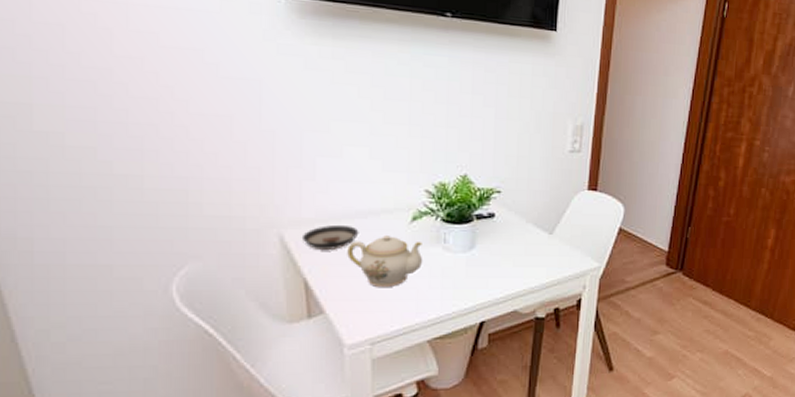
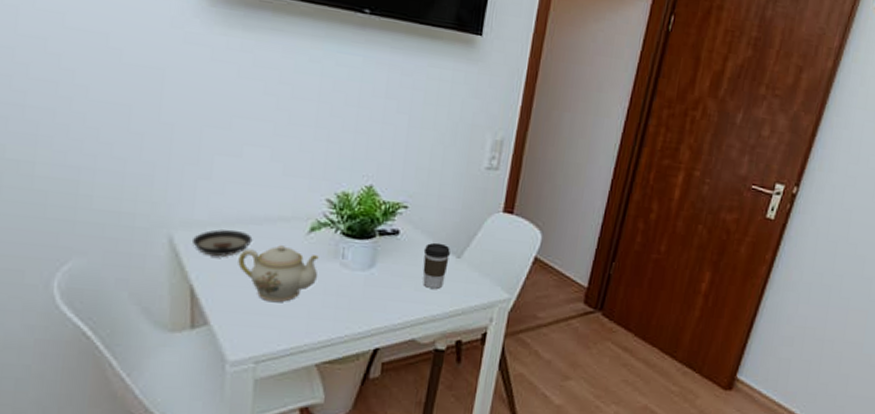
coffee cup: none [518,222,543,263] -> present [423,242,450,289]

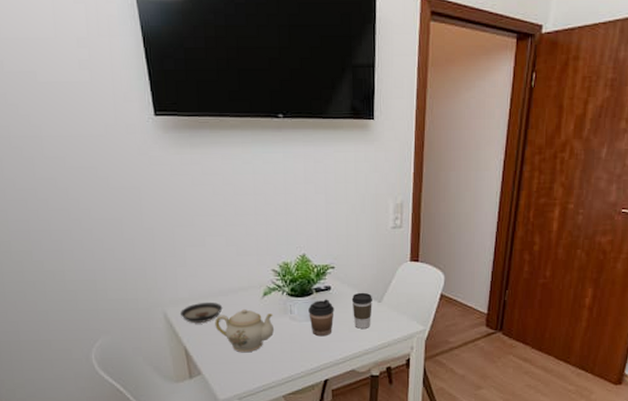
coffee cup: none [365,245,400,293] -> present [308,299,334,337]

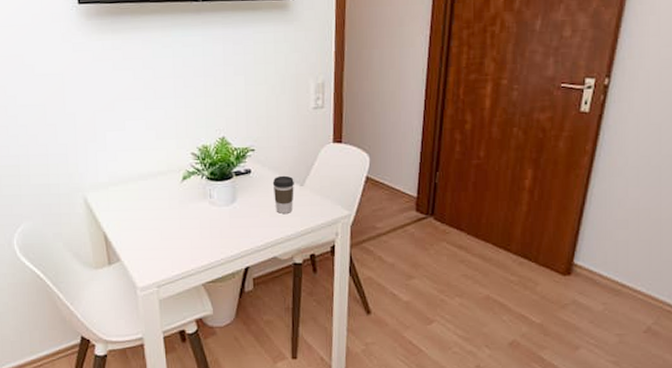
saucer: present [181,302,223,323] -> none [100,186,142,208]
teapot: present [215,309,274,353] -> none [134,194,193,239]
coffee cup: present [308,299,334,337] -> none [228,183,255,222]

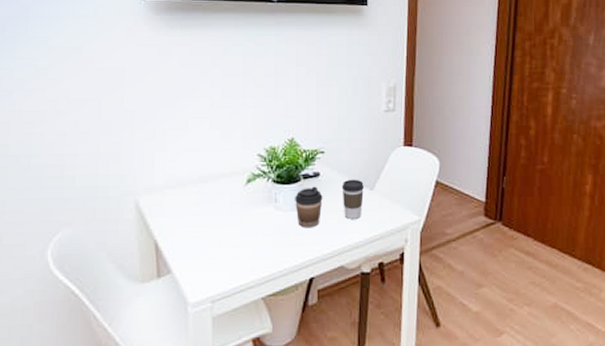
coffee cup: none [228,183,255,222] -> present [295,186,323,228]

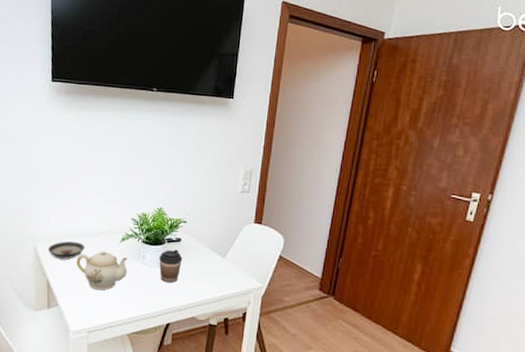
saucer: none [154,189,202,213] -> present [48,241,85,259]
teapot: none [191,198,256,248] -> present [76,251,128,291]
coffee cup: present [341,179,364,219] -> none [198,246,217,280]

